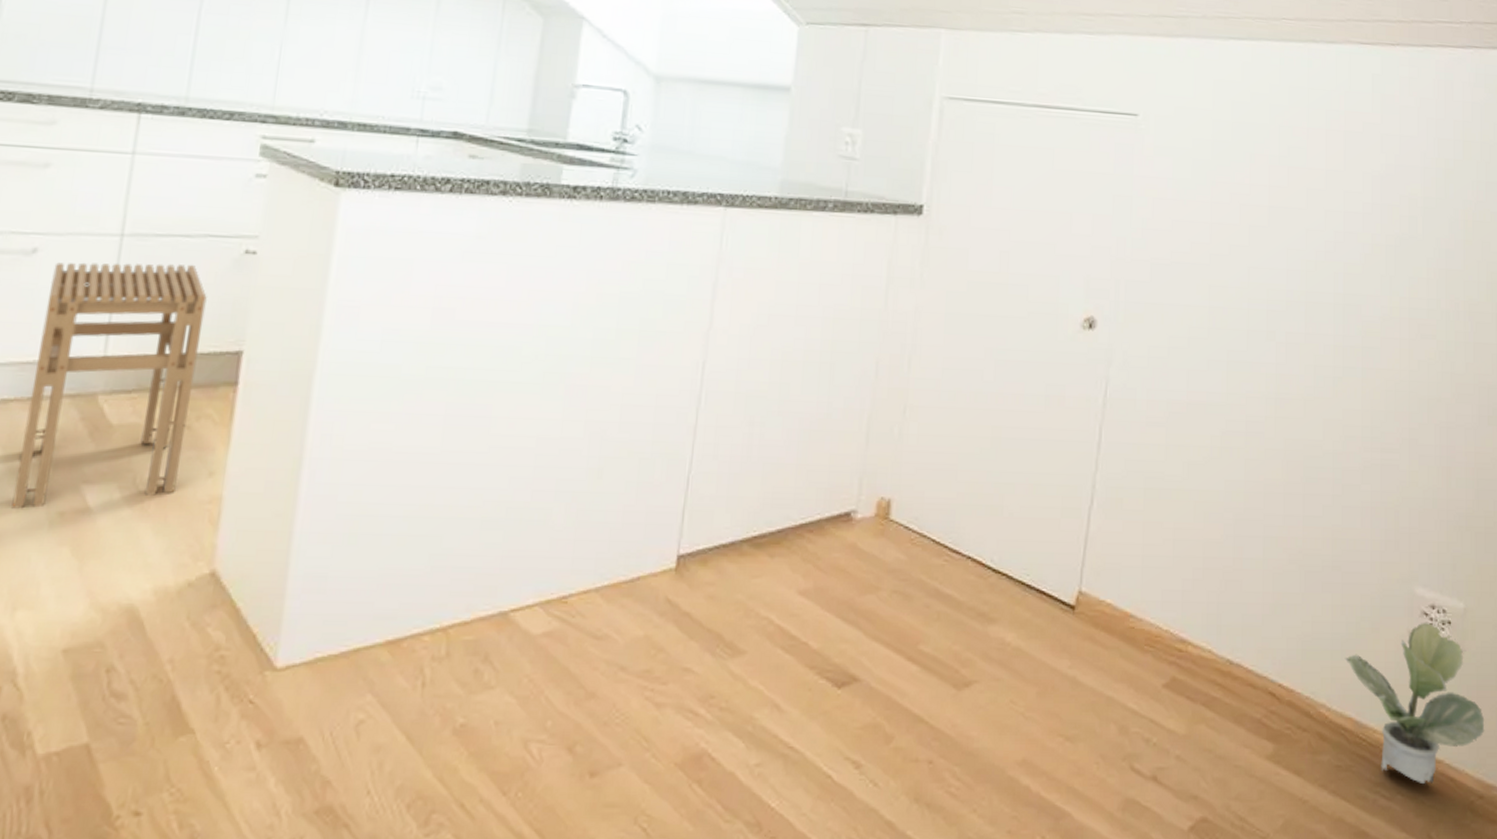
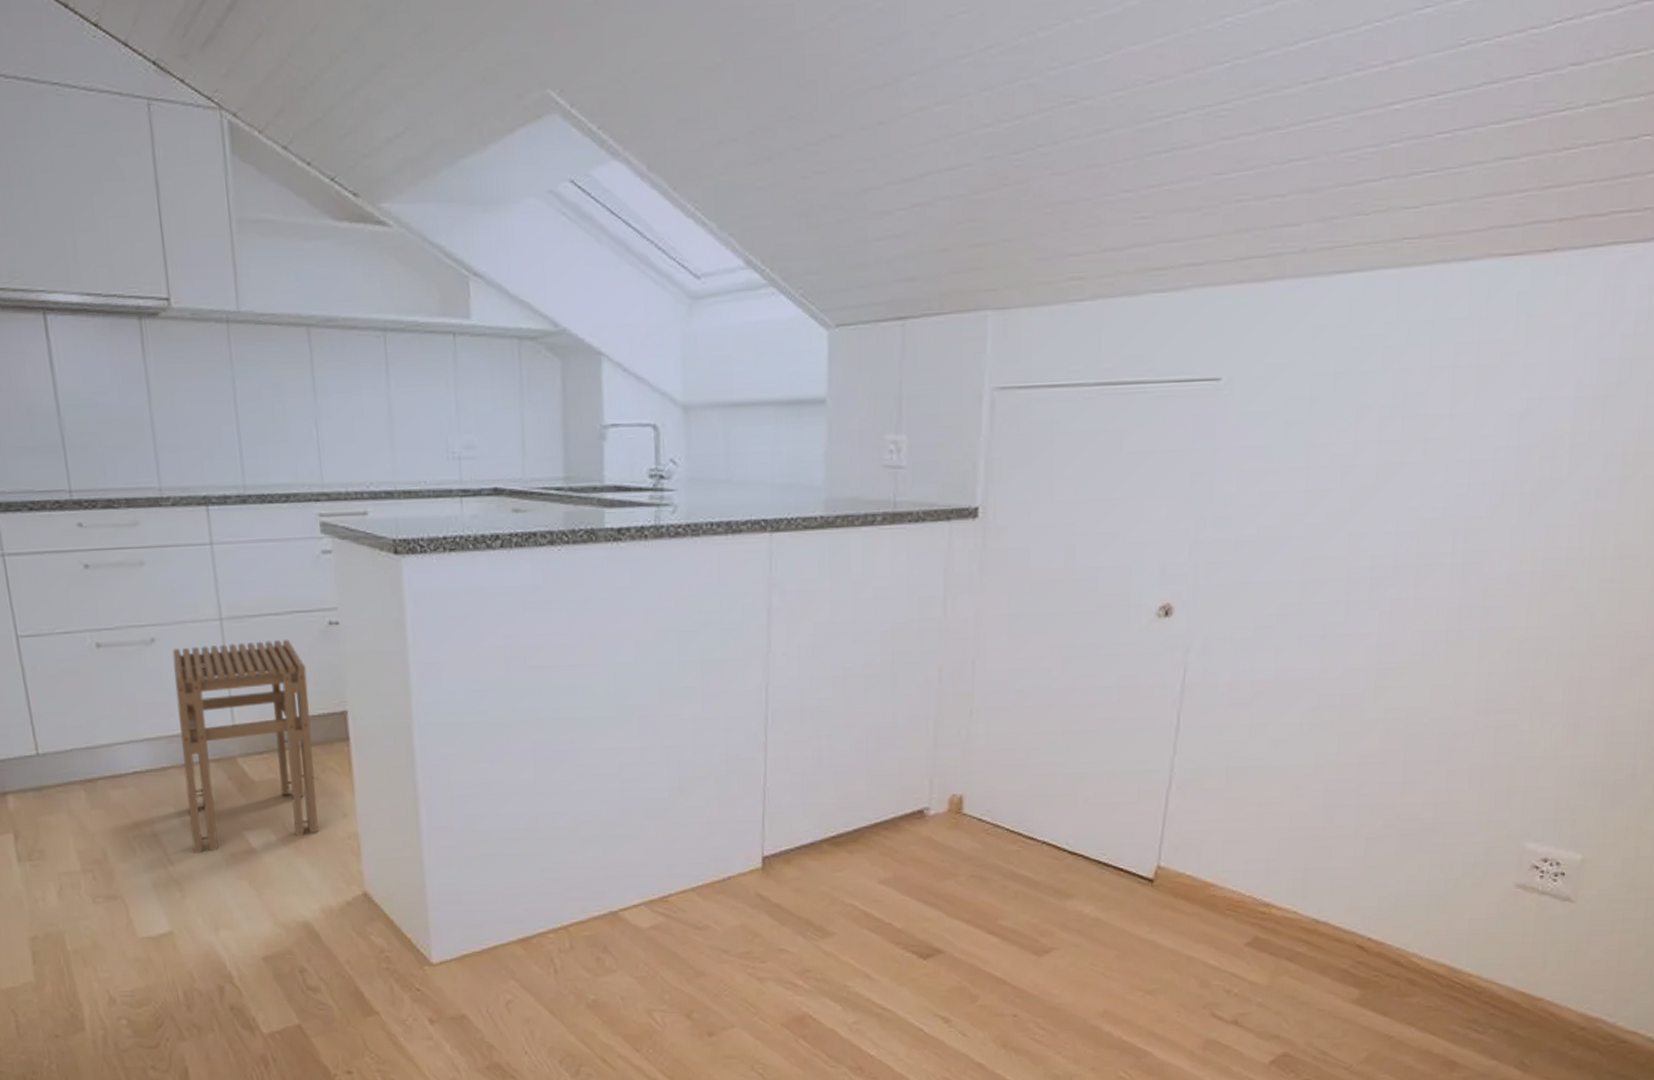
potted plant: present [1344,622,1485,784] -> none [1441,874,1595,1019]

